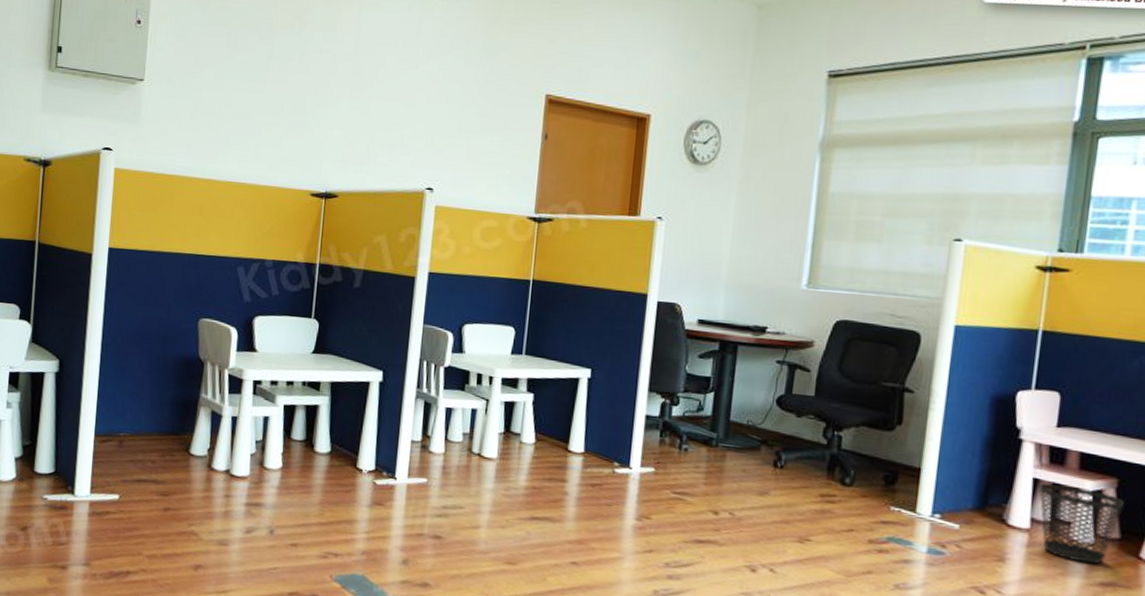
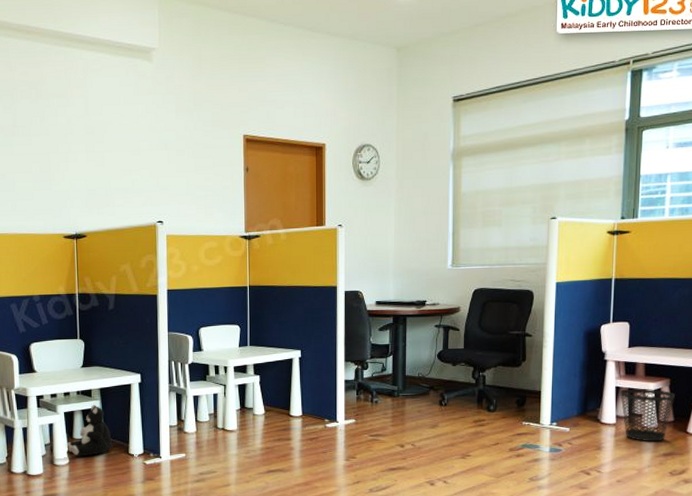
plush toy: none [280,401,338,463] -> present [65,405,112,457]

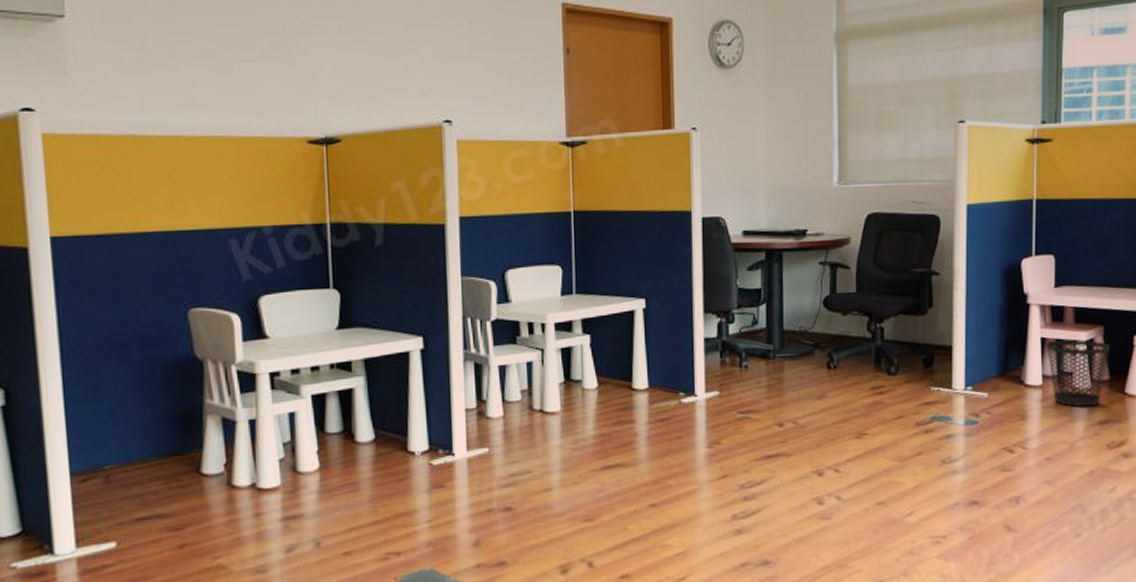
plush toy: present [65,405,112,457] -> none [314,383,383,459]

